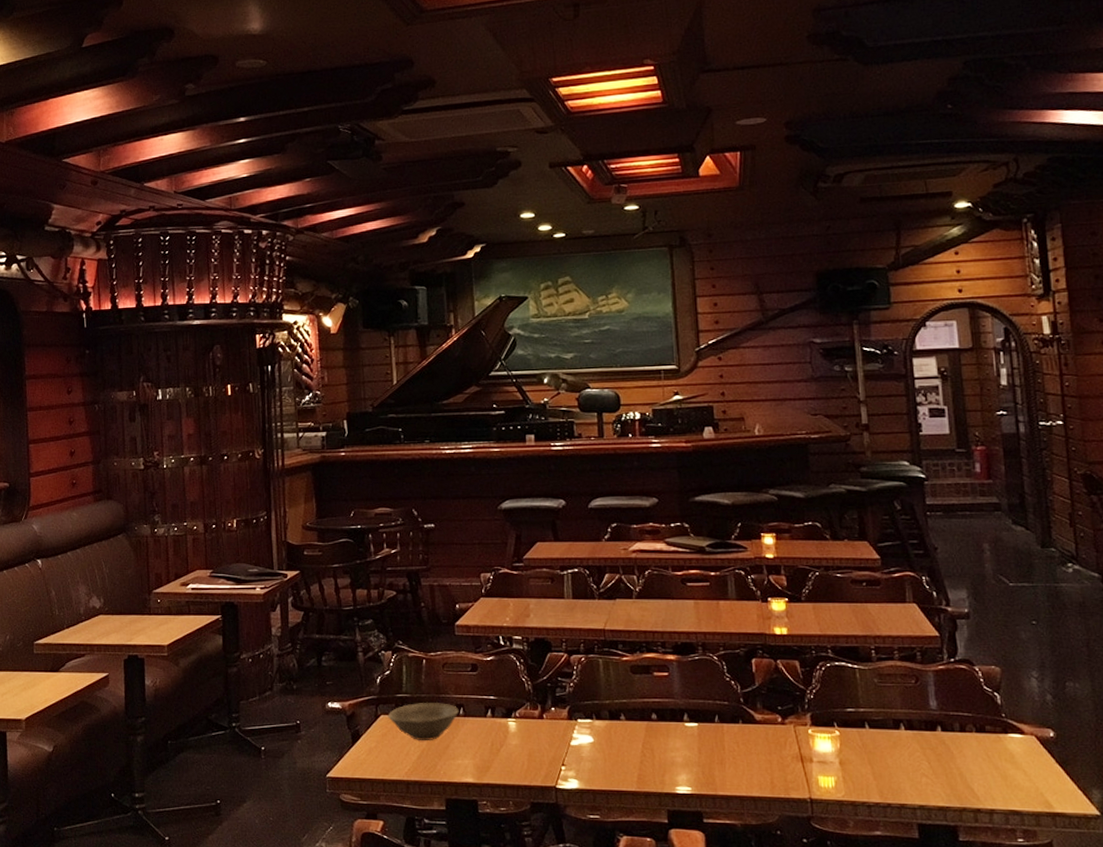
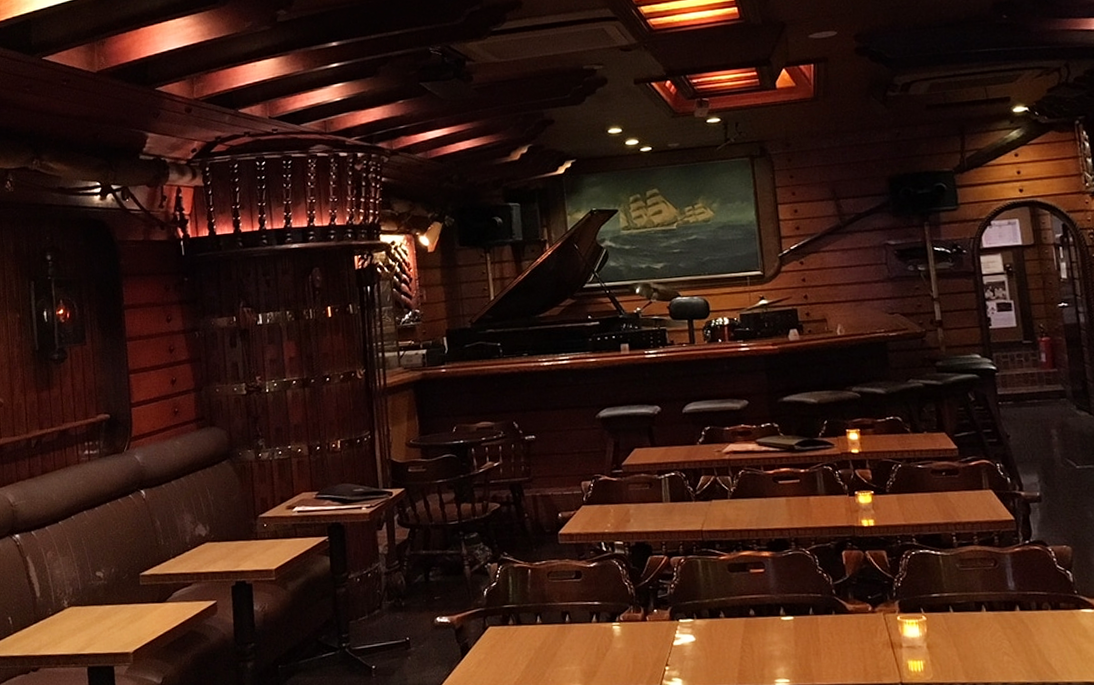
bowl: present [387,702,459,741] -> none [495,611,565,650]

